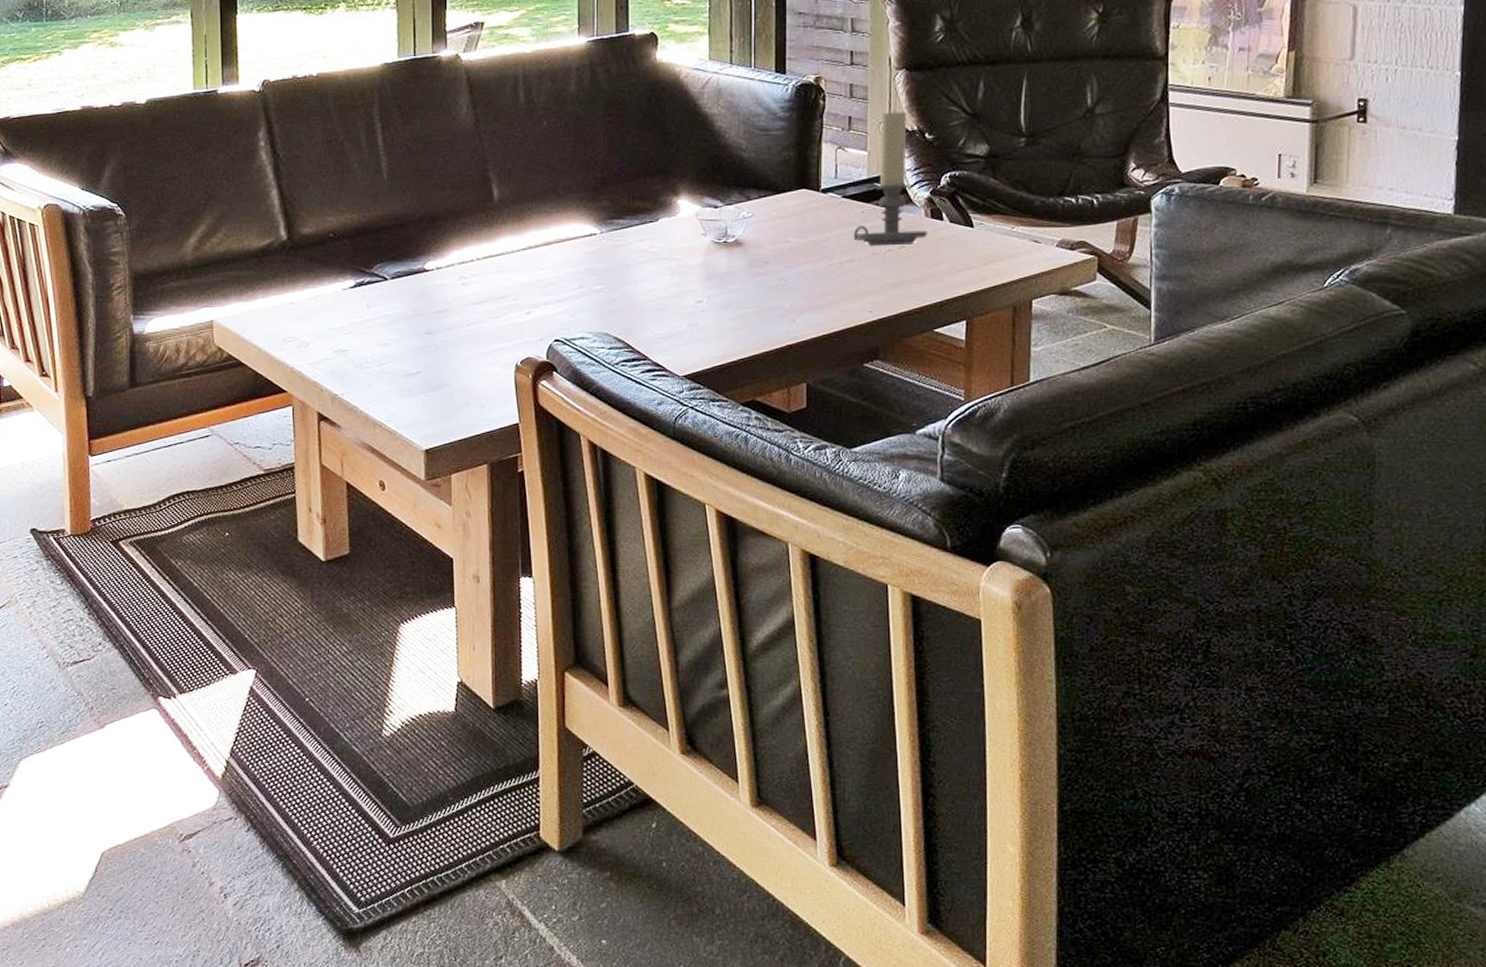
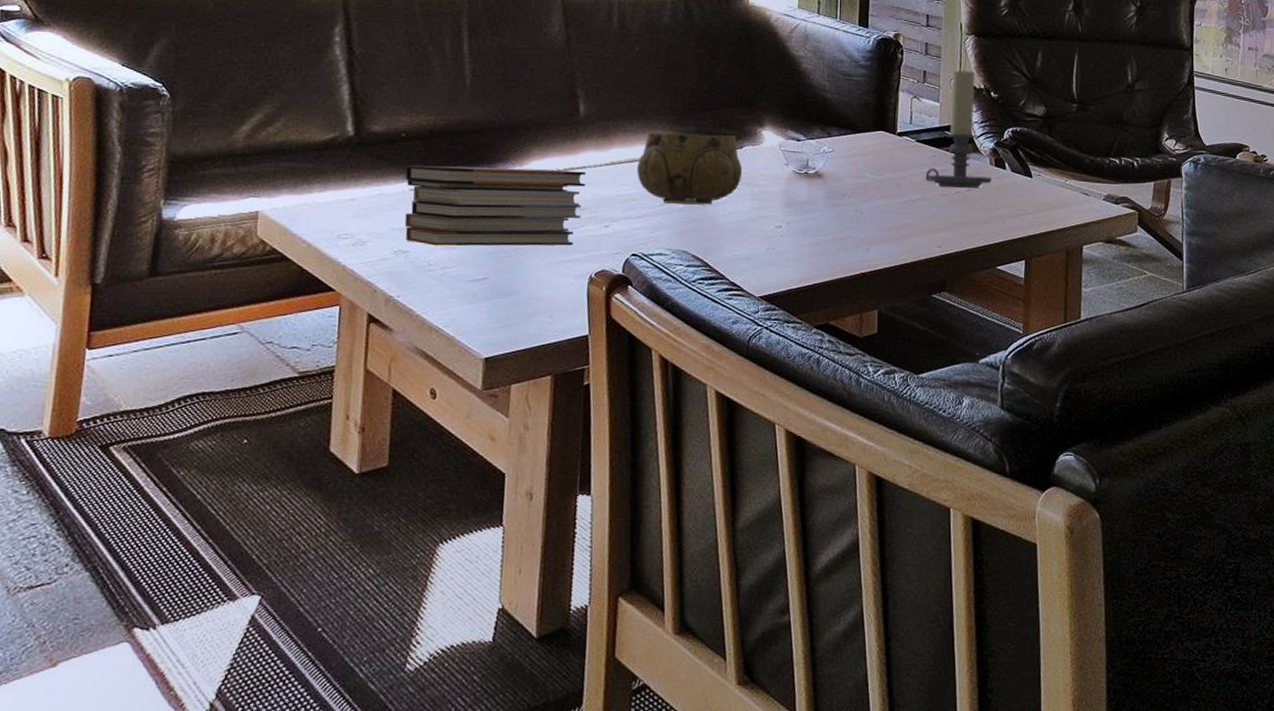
book stack: none [336,258,506,343] -> present [404,165,586,246]
decorative bowl: none [554,208,659,286] -> present [637,131,742,205]

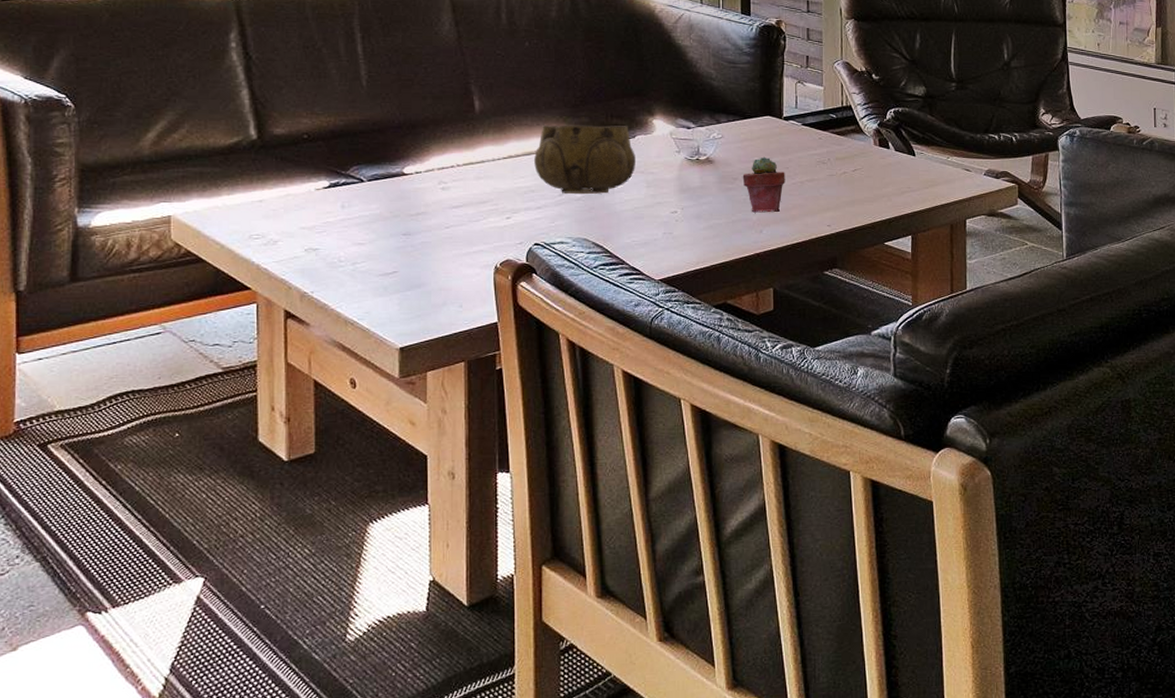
book stack: present [404,165,586,246] -> none [310,165,486,243]
potted succulent: none [851,172,896,231] -> present [742,156,785,213]
candle holder: present [925,68,992,189] -> none [812,52,876,169]

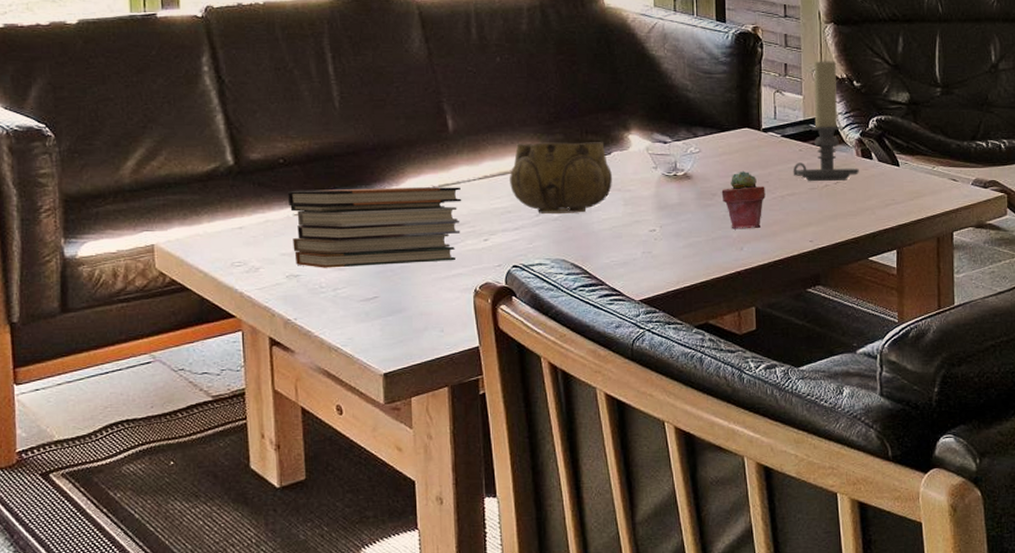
book stack: none [310,165,486,243] -> present [287,187,462,268]
candle holder: none [812,52,876,169] -> present [793,58,859,182]

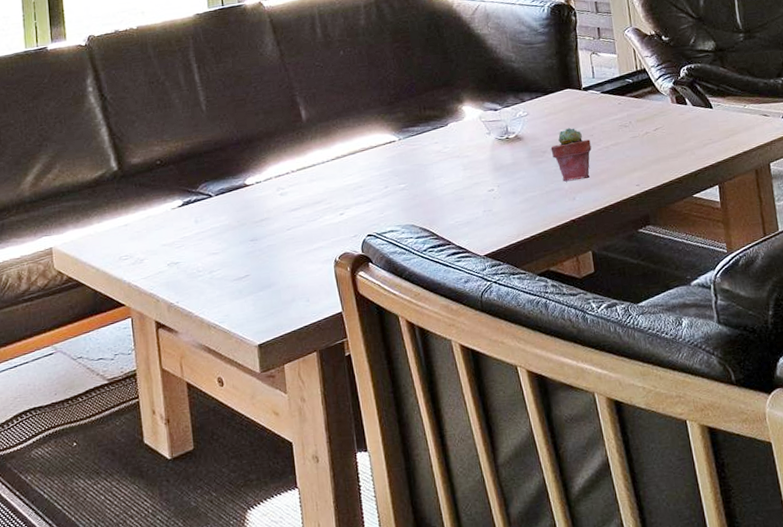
book stack: present [287,187,462,268] -> none [164,169,319,254]
decorative bowl: present [510,142,612,215] -> none [359,115,451,185]
candle holder: present [793,58,859,182] -> none [614,19,676,131]

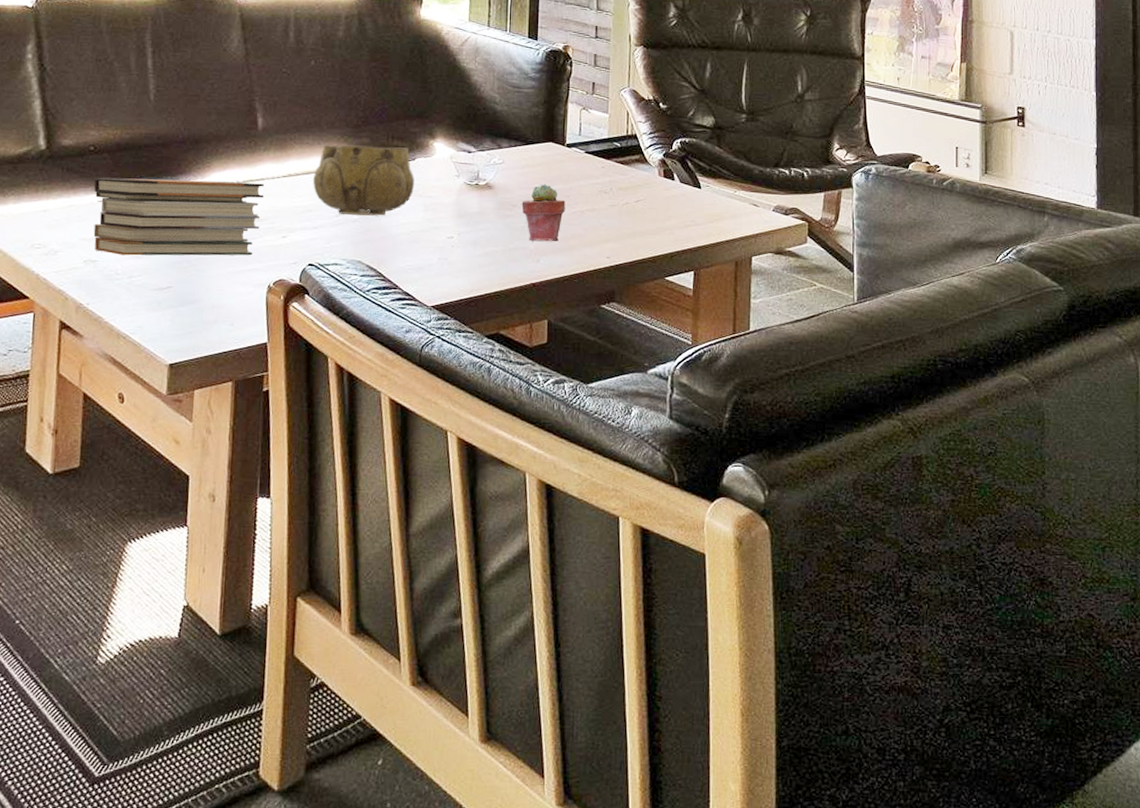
book stack: none [164,169,319,254] -> present [93,177,265,256]
decorative bowl: none [359,115,451,185] -> present [313,144,414,216]

